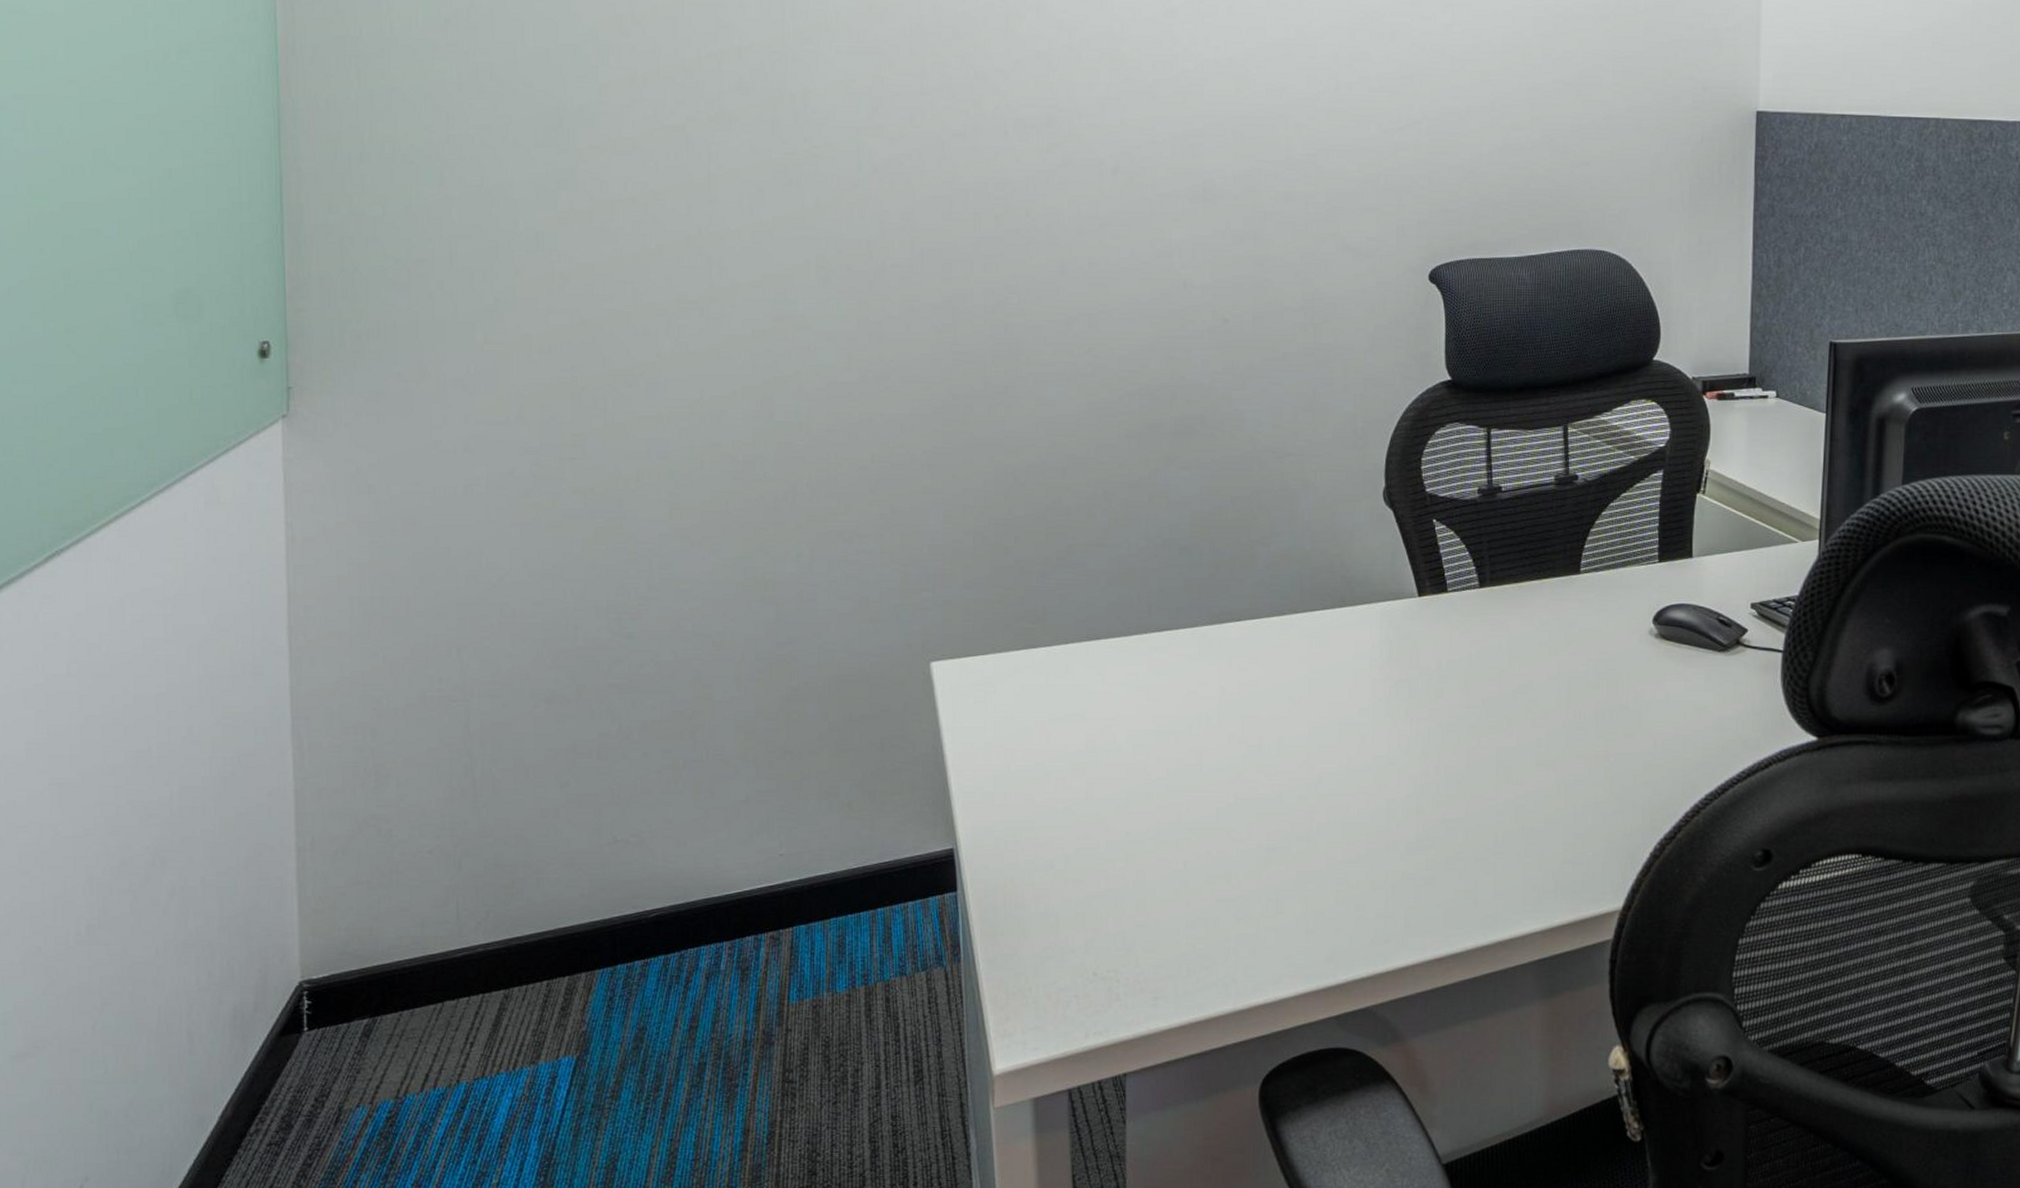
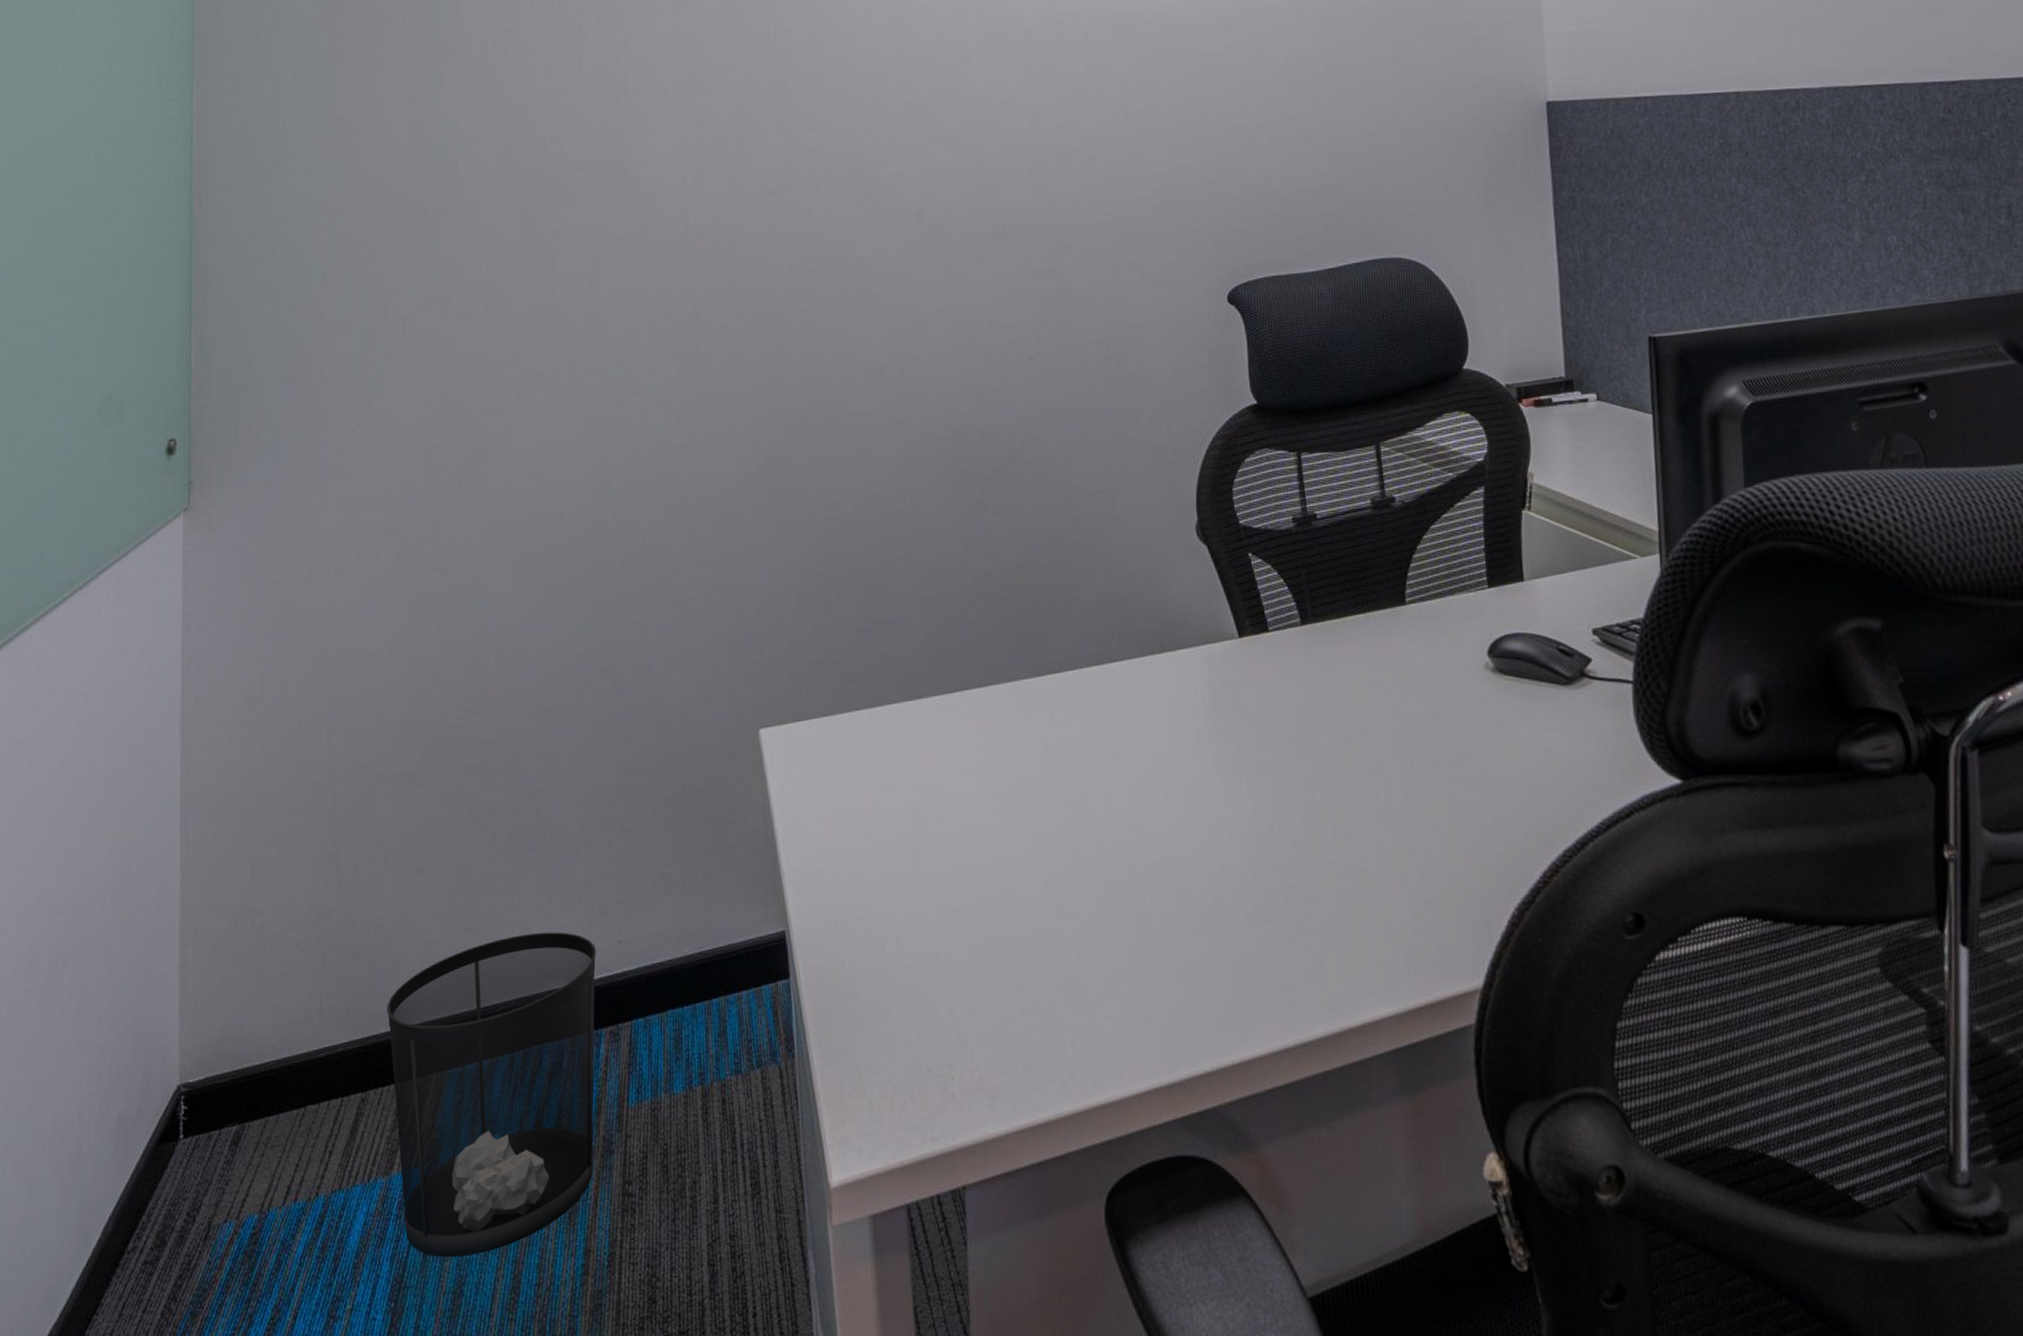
waste bin: none [531,845,757,1138] -> present [387,932,597,1258]

